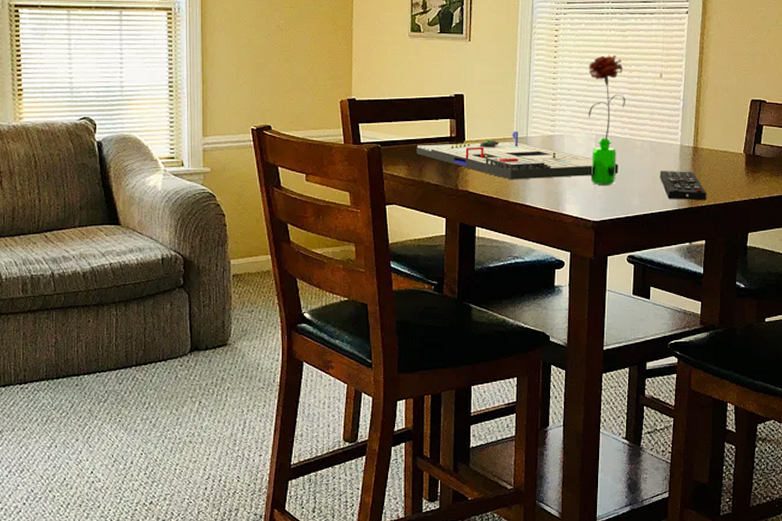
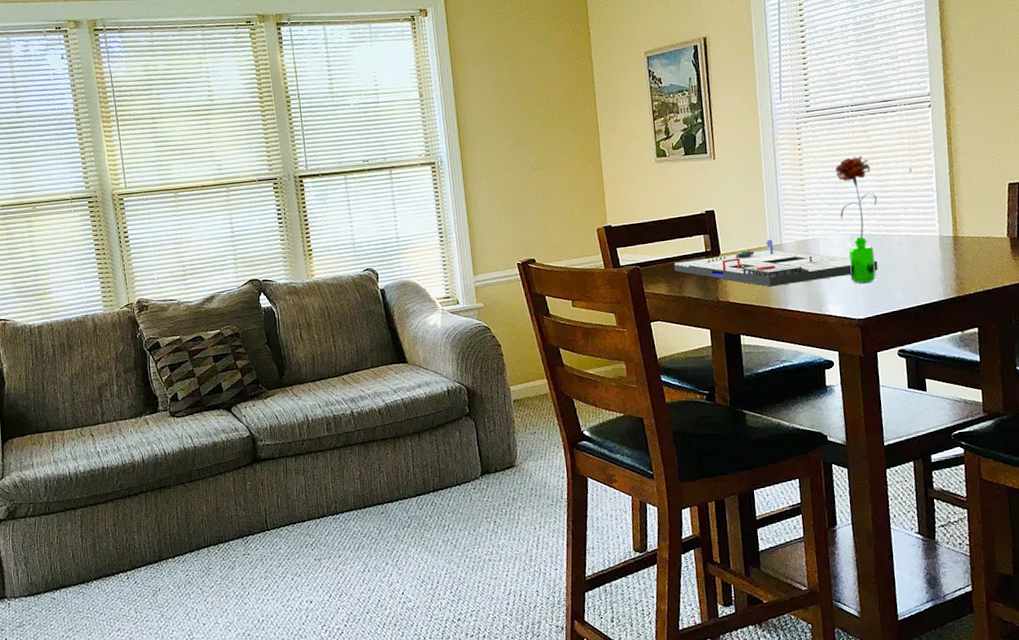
remote control: present [660,171,707,201] -> none [921,260,974,290]

